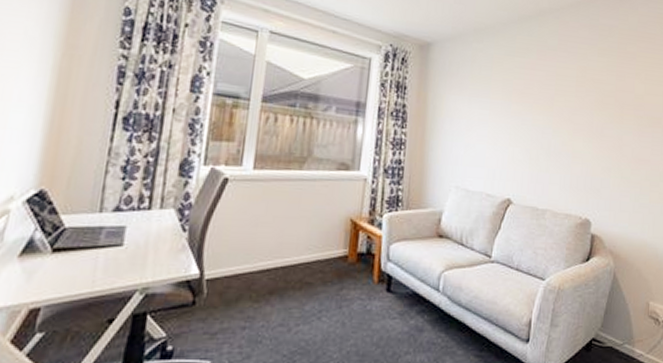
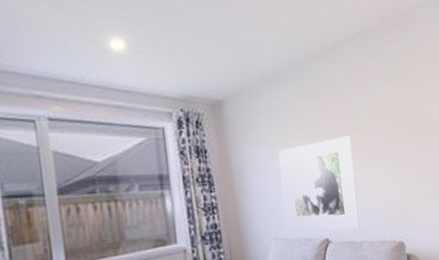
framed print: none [470,98,551,196] -> present [278,135,360,229]

